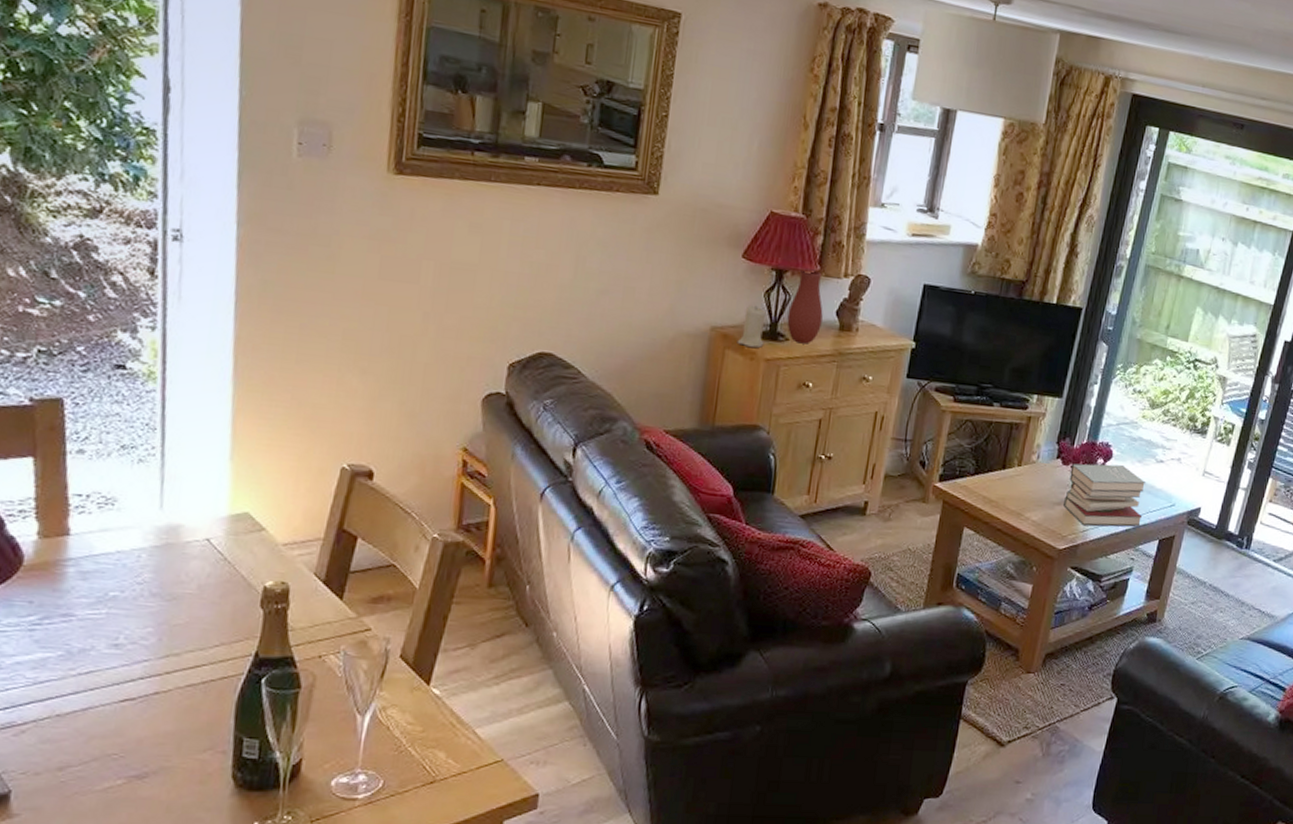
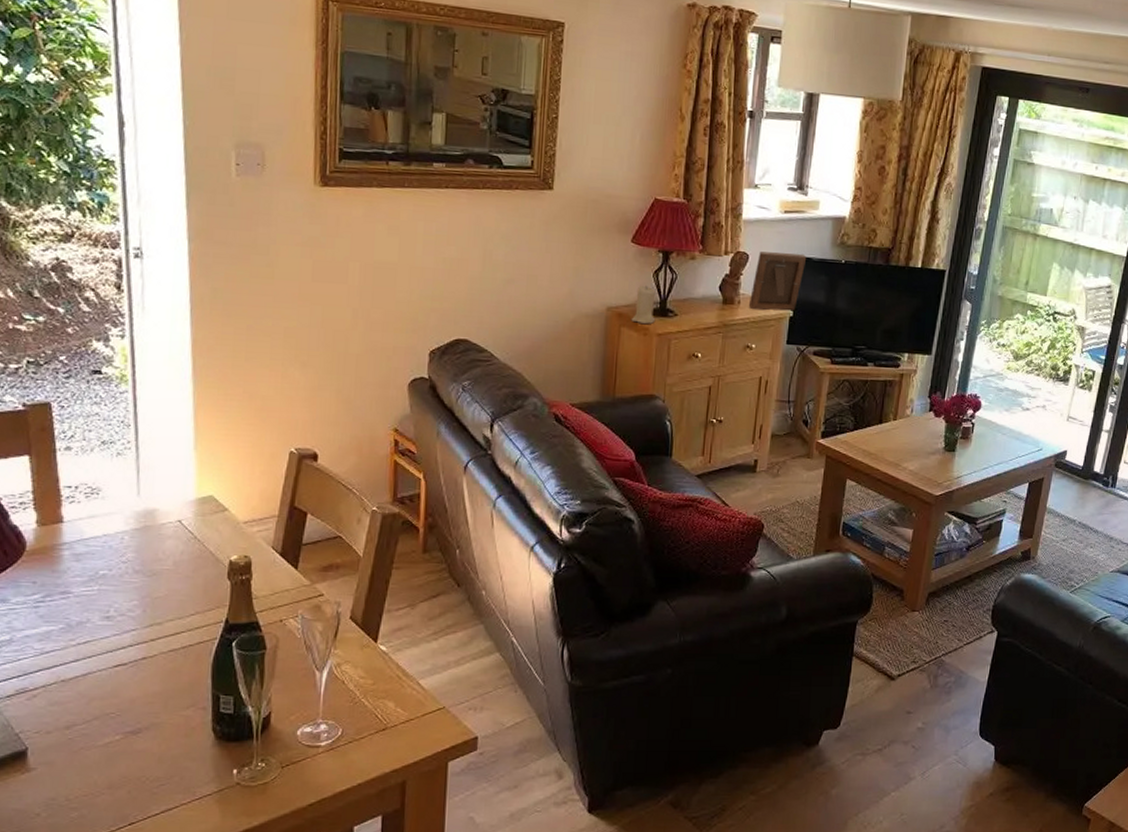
vase: present [787,268,823,344] -> none [675,249,707,318]
picture frame: none [867,276,934,343] -> present [748,251,807,311]
books: present [1064,463,1145,527] -> none [938,414,1013,473]

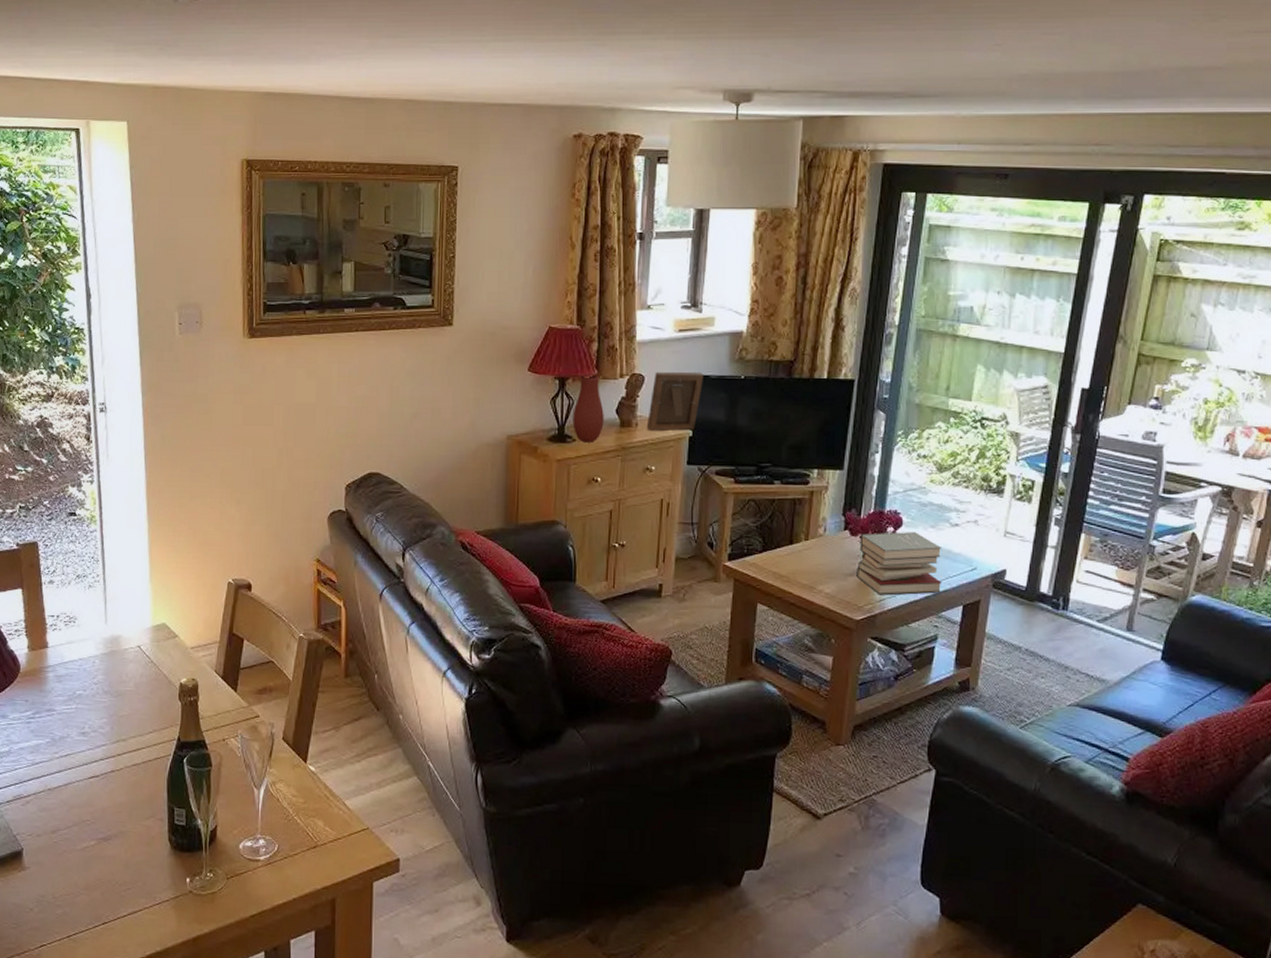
candle: present [631,285,656,325] -> none [530,412,555,451]
vase: none [675,249,707,318] -> present [572,374,604,443]
books: none [938,414,1013,473] -> present [856,532,942,596]

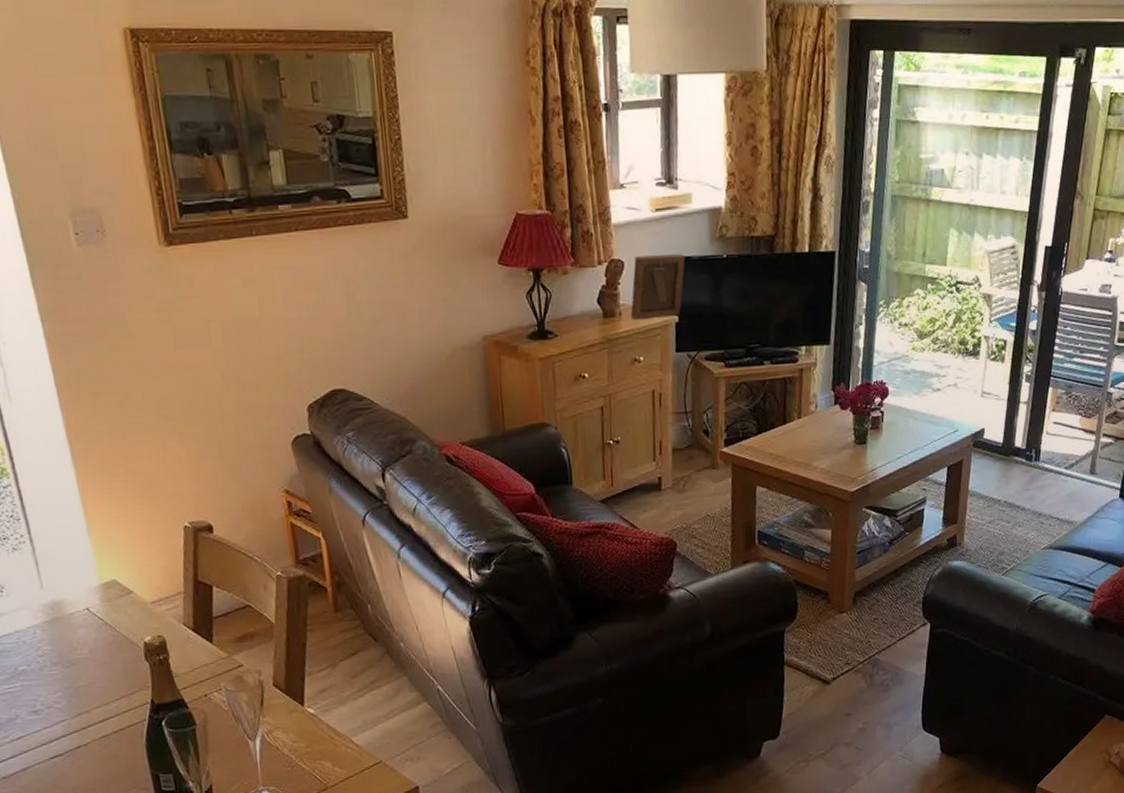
vase: present [572,374,604,443] -> none [551,263,586,338]
books: present [856,532,942,596] -> none [848,400,928,466]

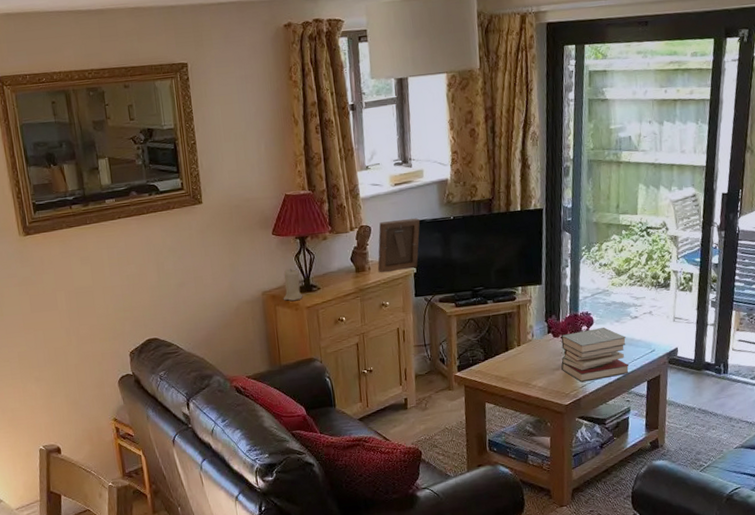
candle: none [509,308,536,350] -> present [283,268,303,301]
books: none [848,400,928,466] -> present [561,327,629,383]

